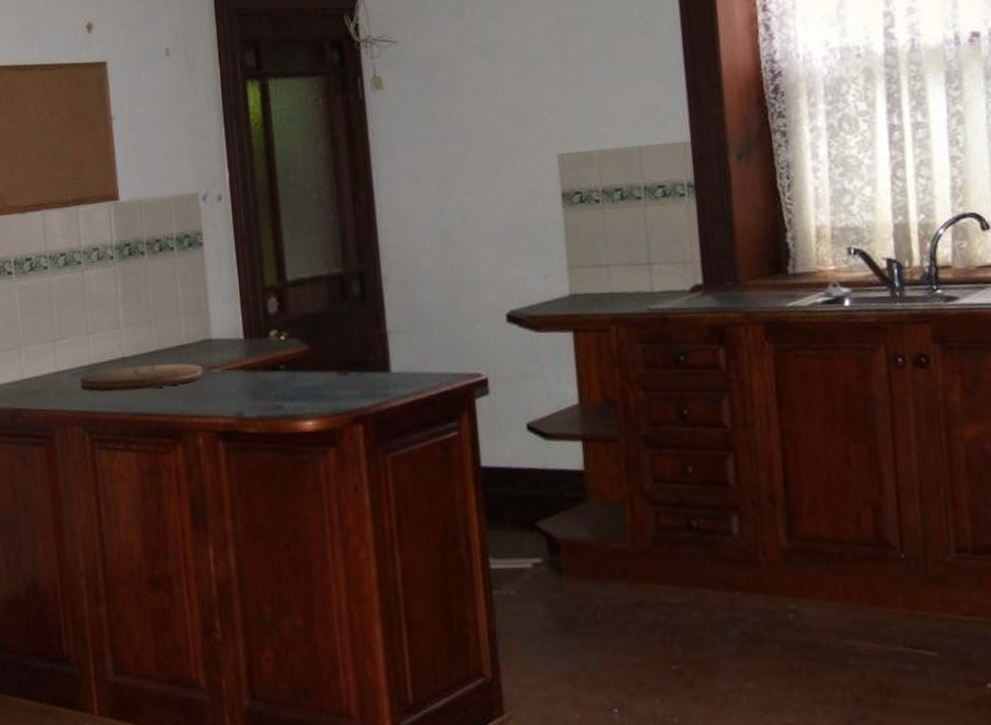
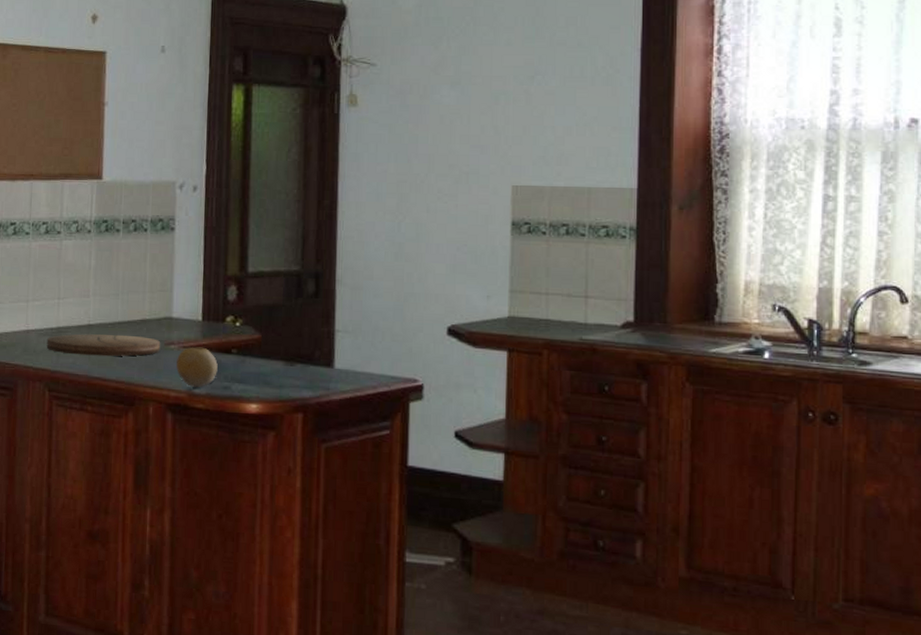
fruit: none [221,367,267,411] -> present [175,346,218,387]

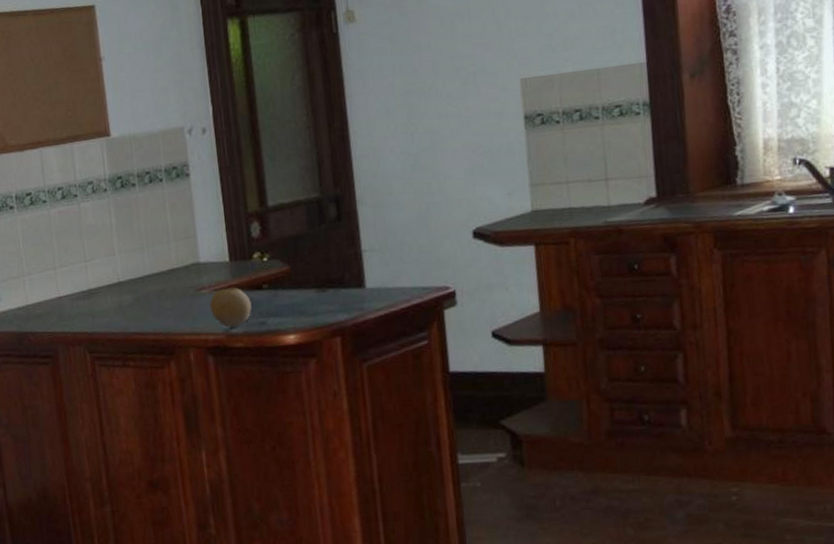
cutting board: present [46,334,161,357] -> none [79,286,193,314]

